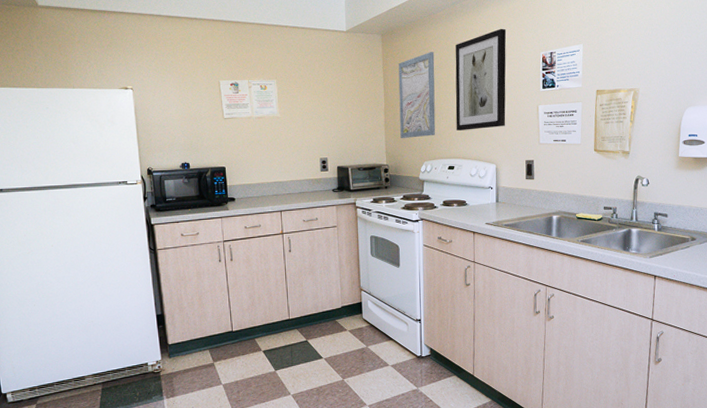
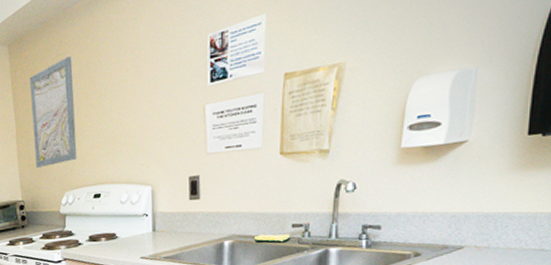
wall art: present [455,28,507,130] -> none [97,10,163,150]

